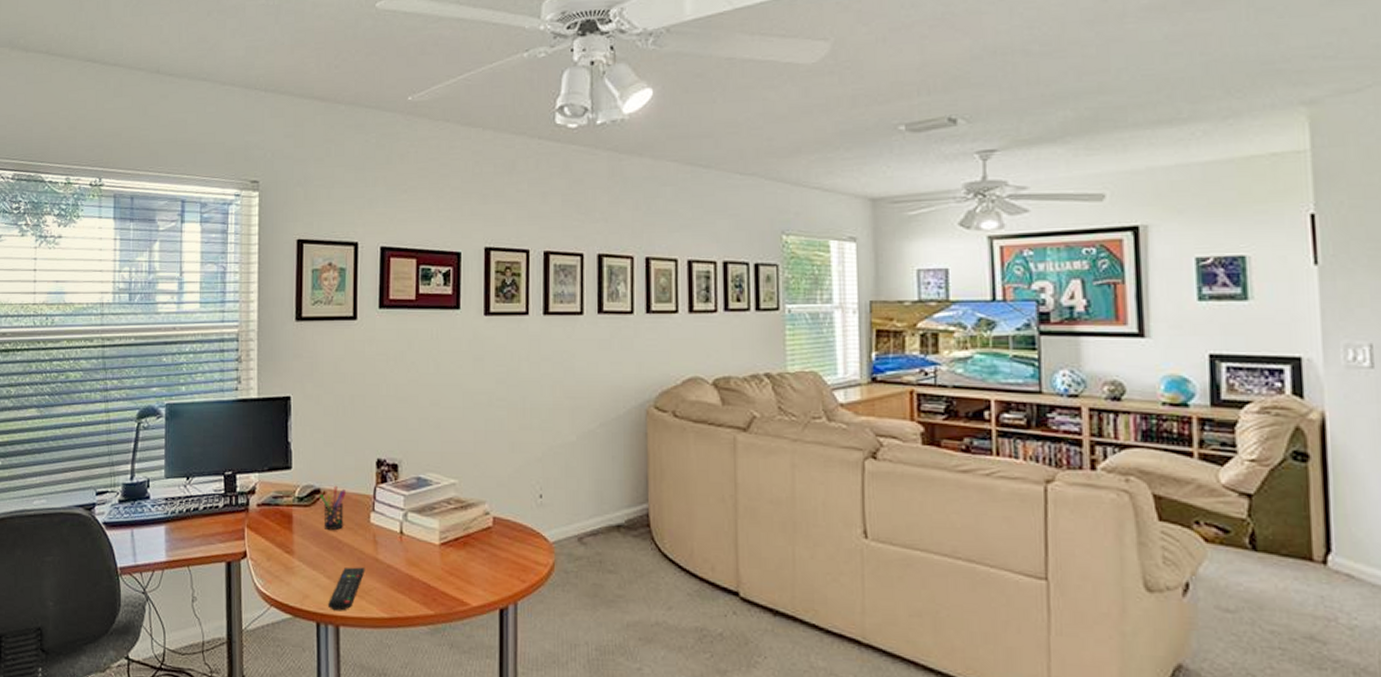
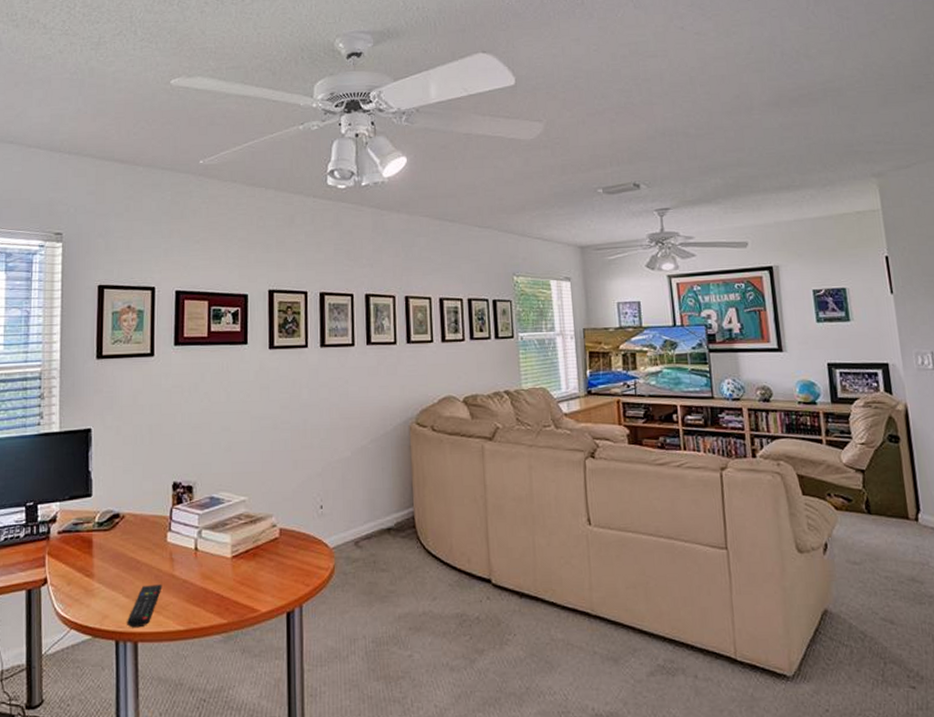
pen holder: present [319,485,347,531] -> none [119,509,145,552]

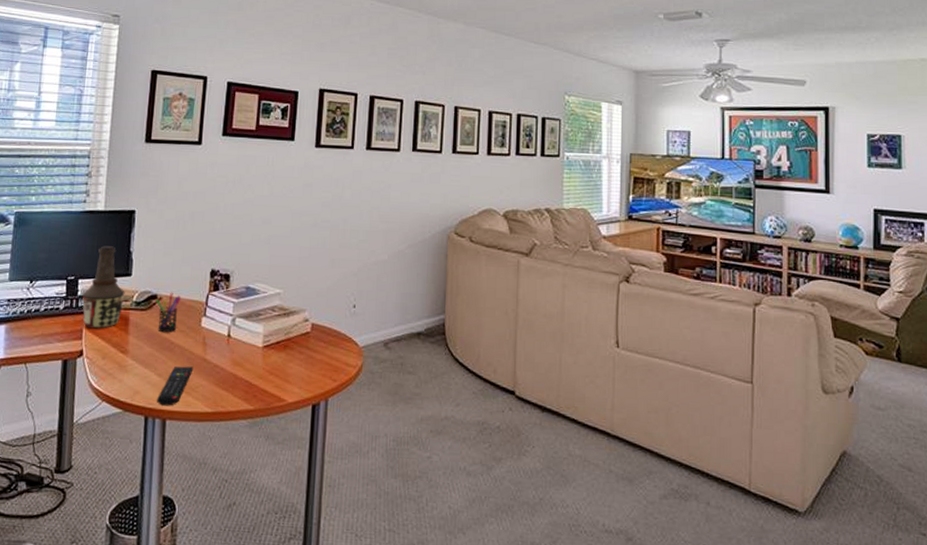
bottle: none [42,467,87,555] -> present [82,246,125,329]
pen holder: none [119,509,145,552] -> present [156,292,182,333]

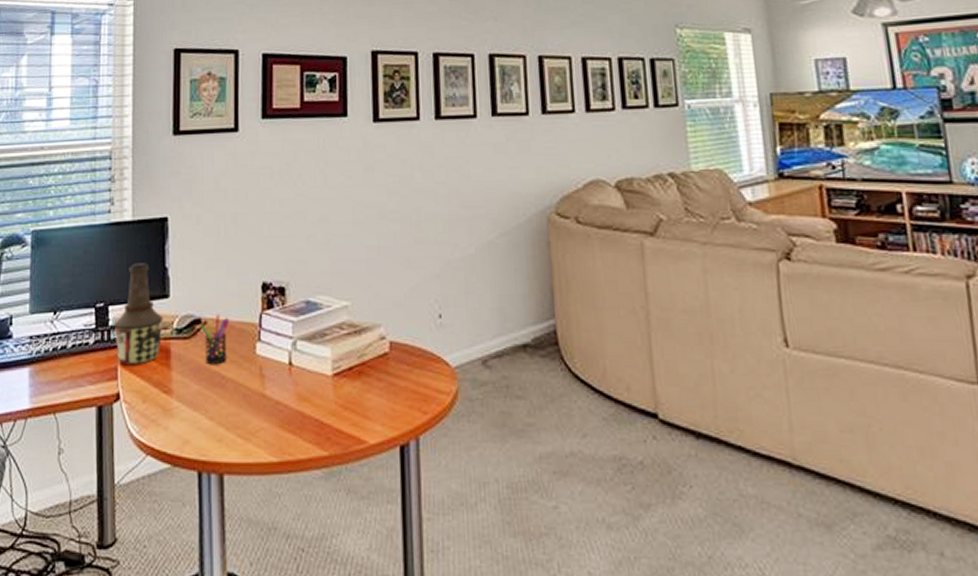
remote control: present [157,366,194,406] -> none [211,405,252,457]

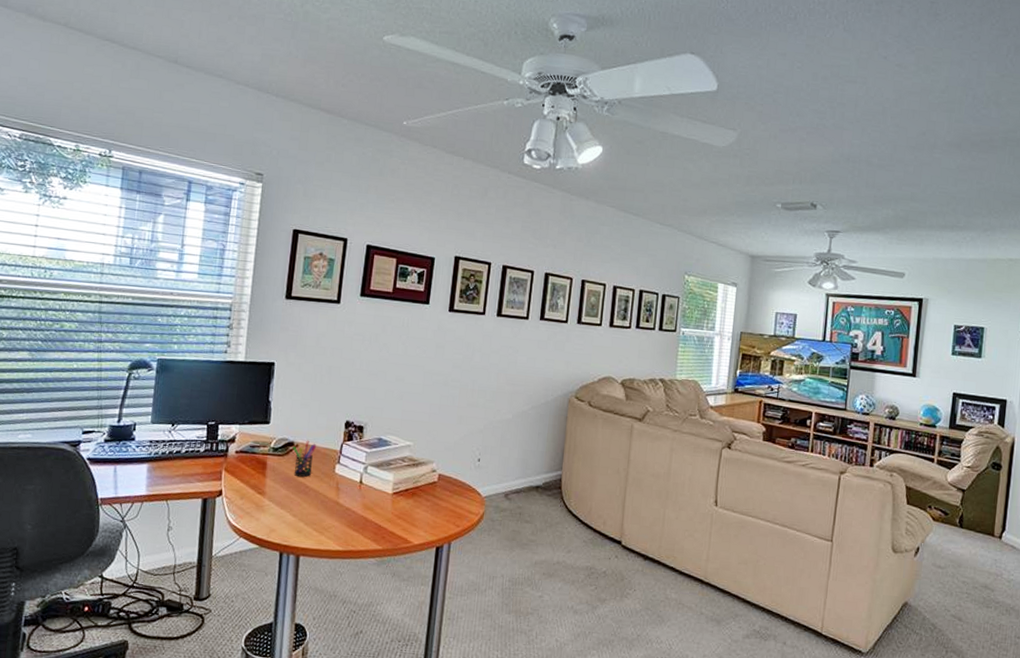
bottle: present [113,263,163,365] -> none [222,394,264,472]

